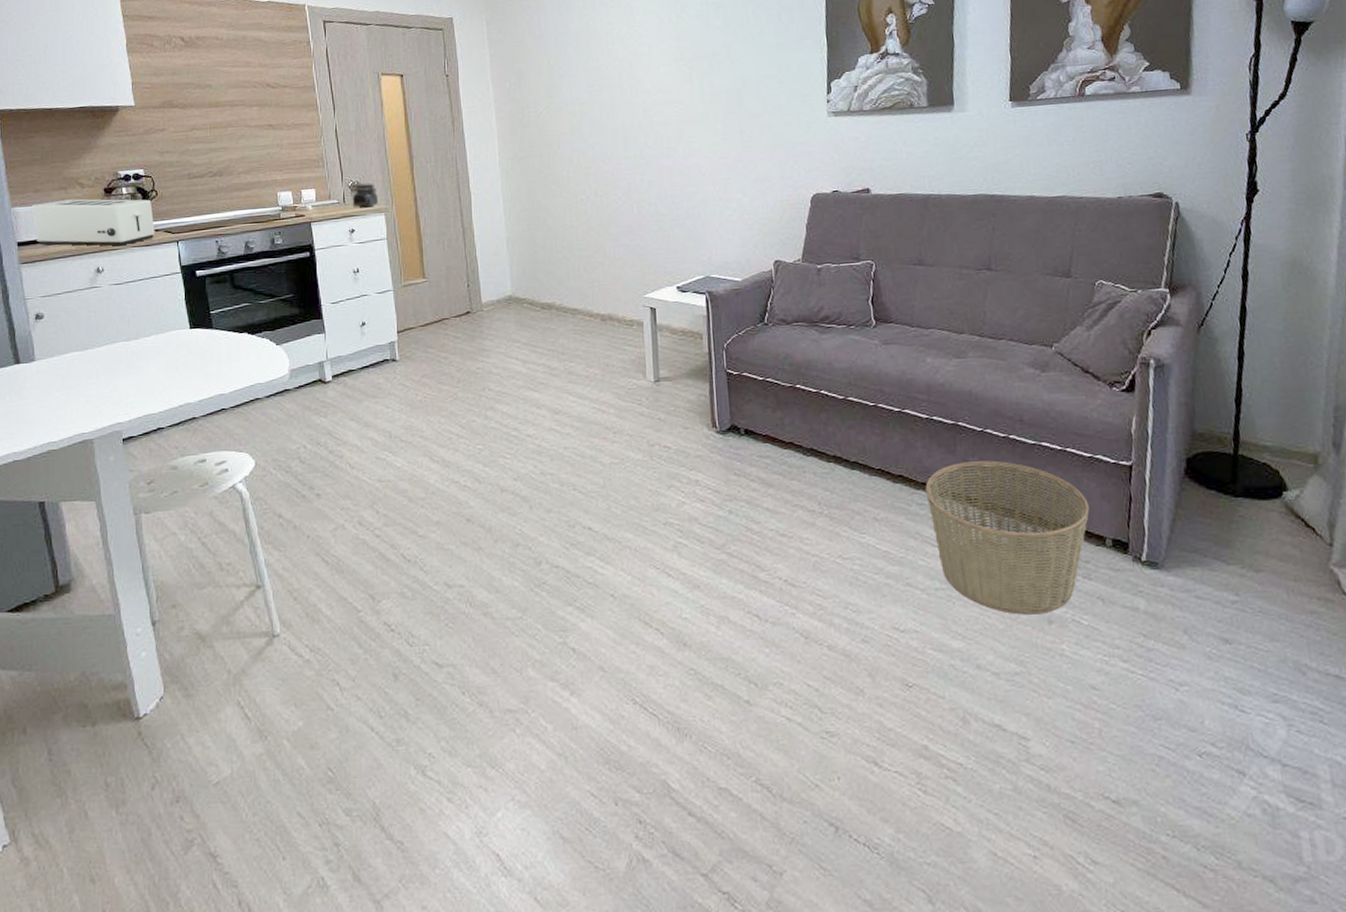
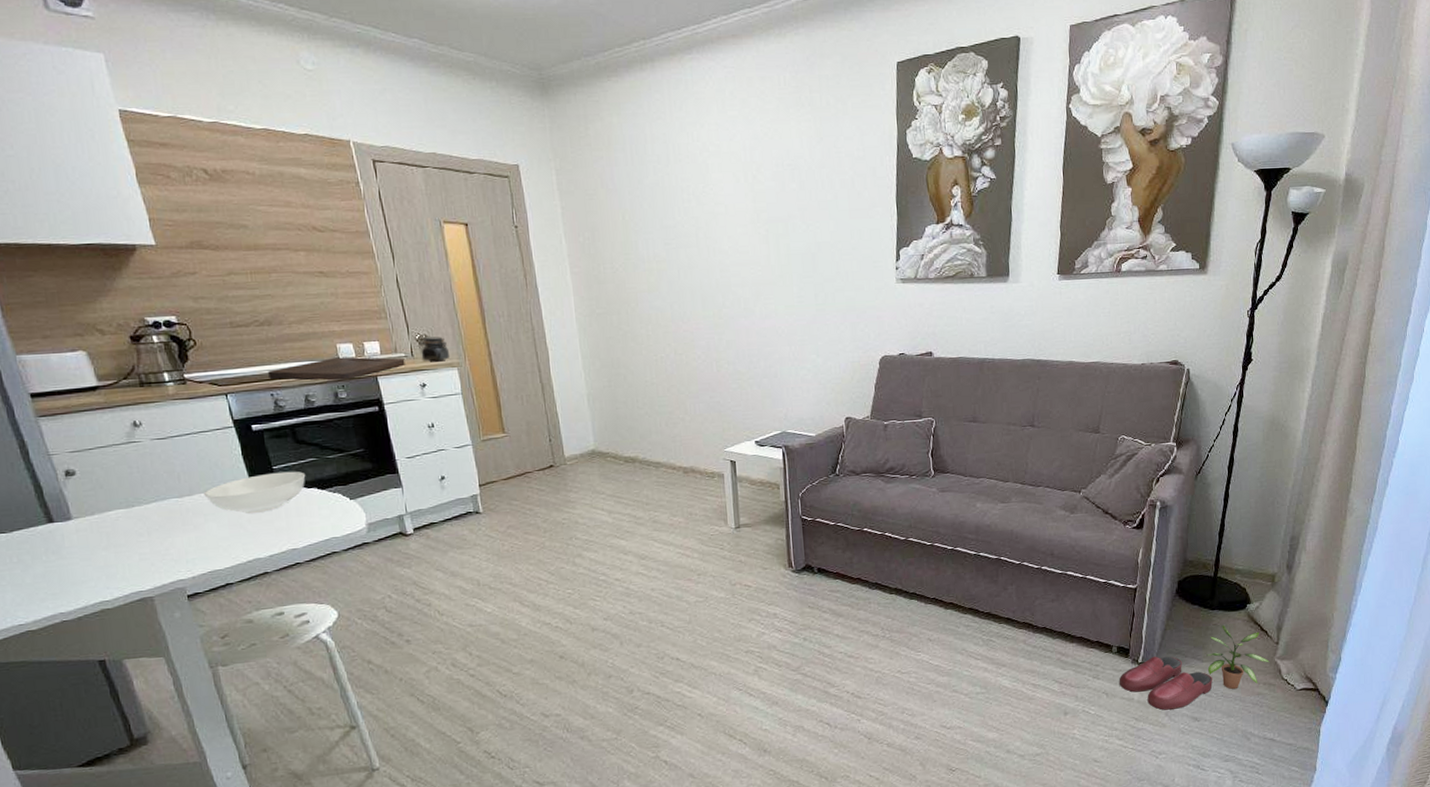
toaster: present [32,199,155,246] -> none [42,347,198,399]
bowl: none [148,316,239,359] -> present [204,471,306,515]
cutting board: none [216,204,337,227] -> present [268,356,405,380]
basket: present [925,460,1090,615] -> none [971,588,1101,709]
slippers: none [1117,554,1245,626] -> present [1119,656,1213,710]
potted plant: none [1233,517,1323,604] -> present [1206,624,1270,690]

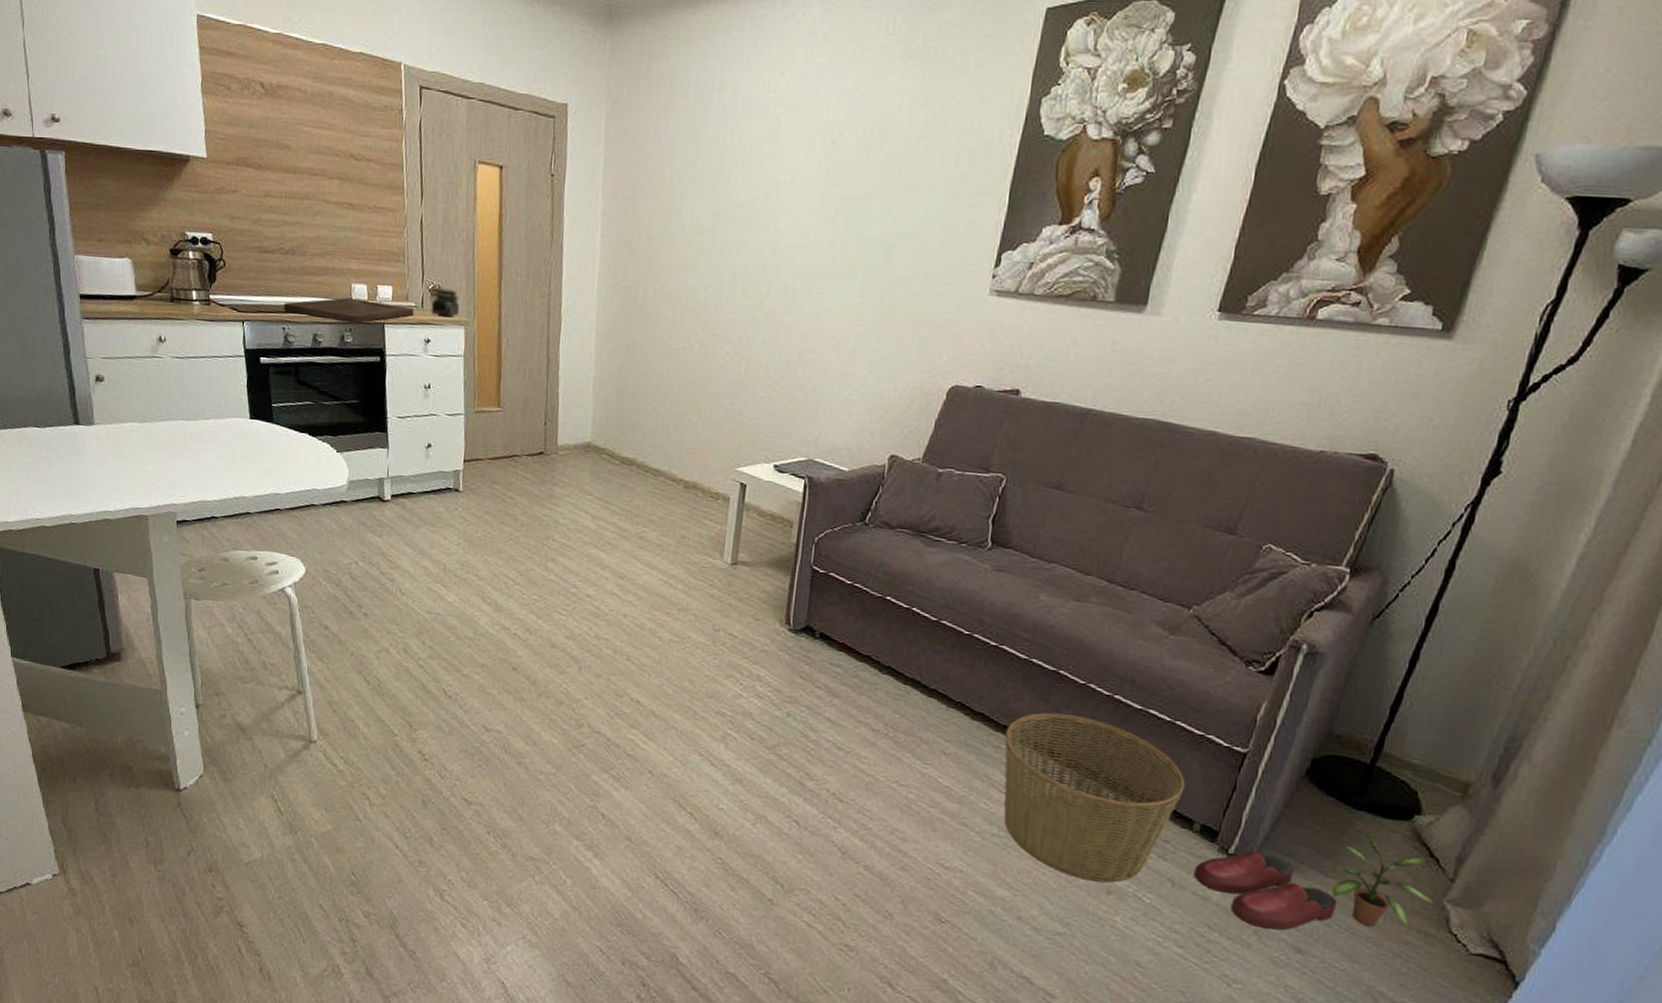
bowl: present [204,471,306,515] -> none [207,410,300,451]
basket: none [971,588,1101,709] -> present [1003,712,1185,883]

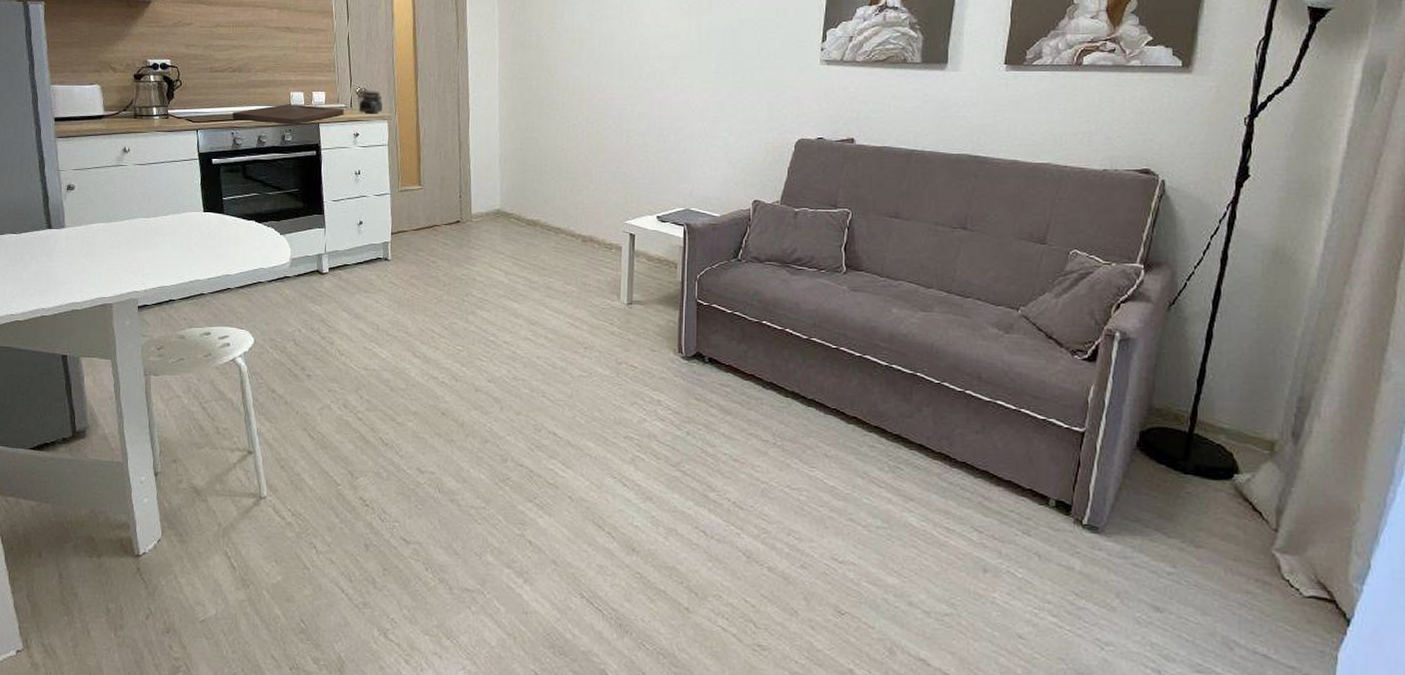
basket: present [1003,712,1185,883] -> none [877,411,1037,562]
slippers: present [1193,850,1337,930] -> none [1056,519,1182,591]
potted plant: present [1332,833,1434,929] -> none [1175,494,1265,581]

